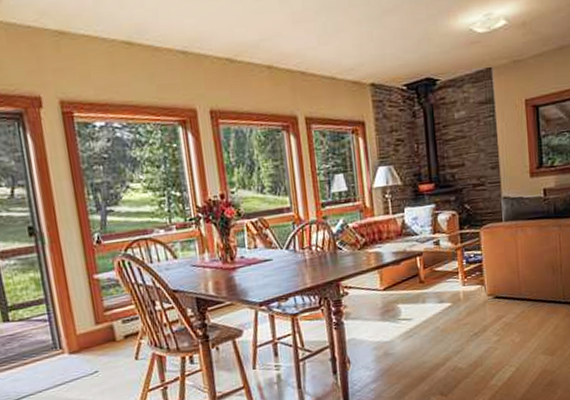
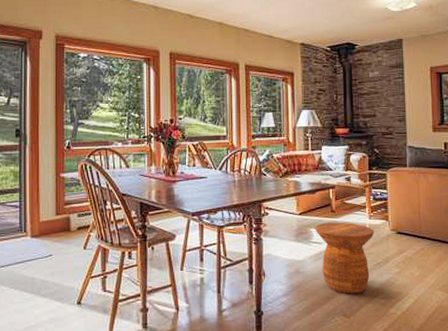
side table: none [402,292,469,372] -> present [315,222,374,294]

